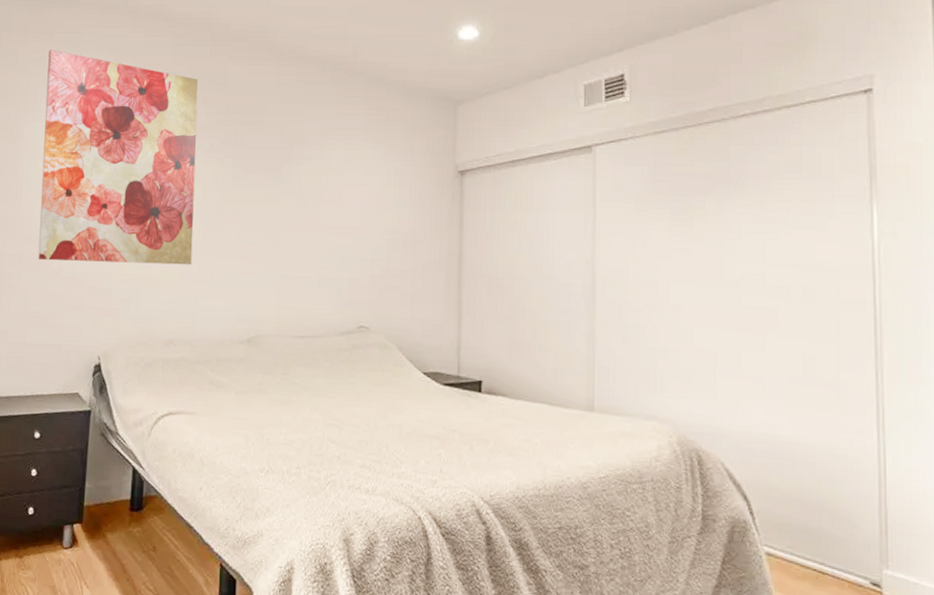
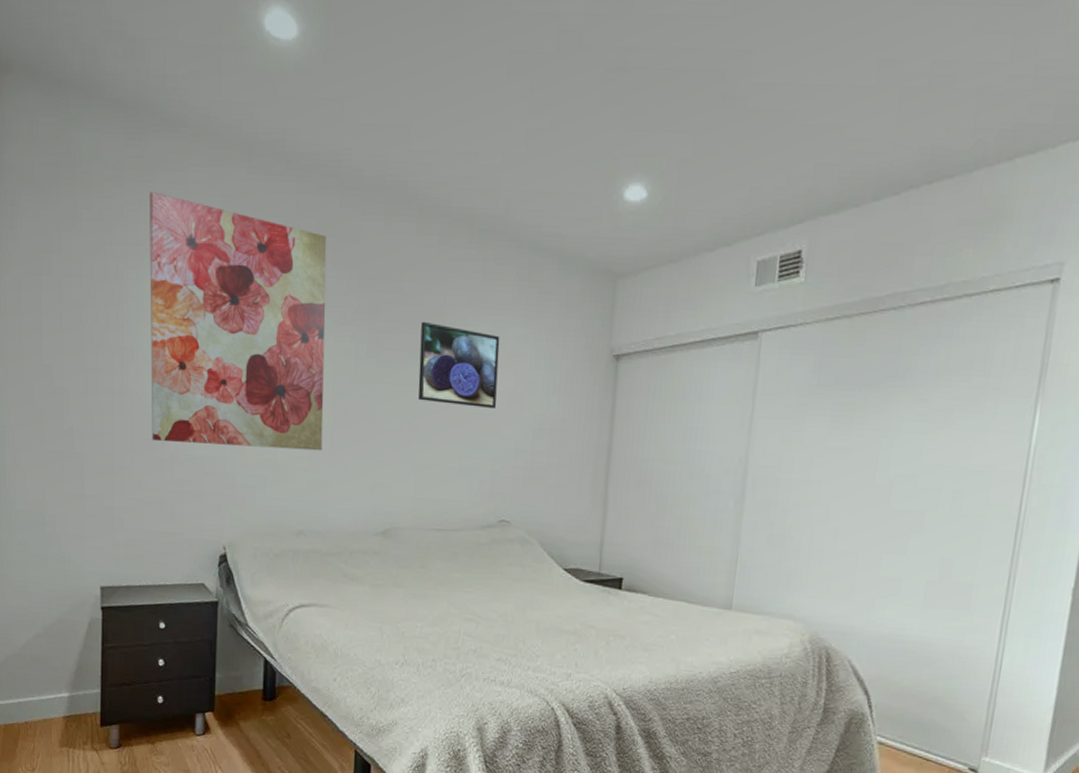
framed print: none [279,147,353,223] -> present [418,321,500,410]

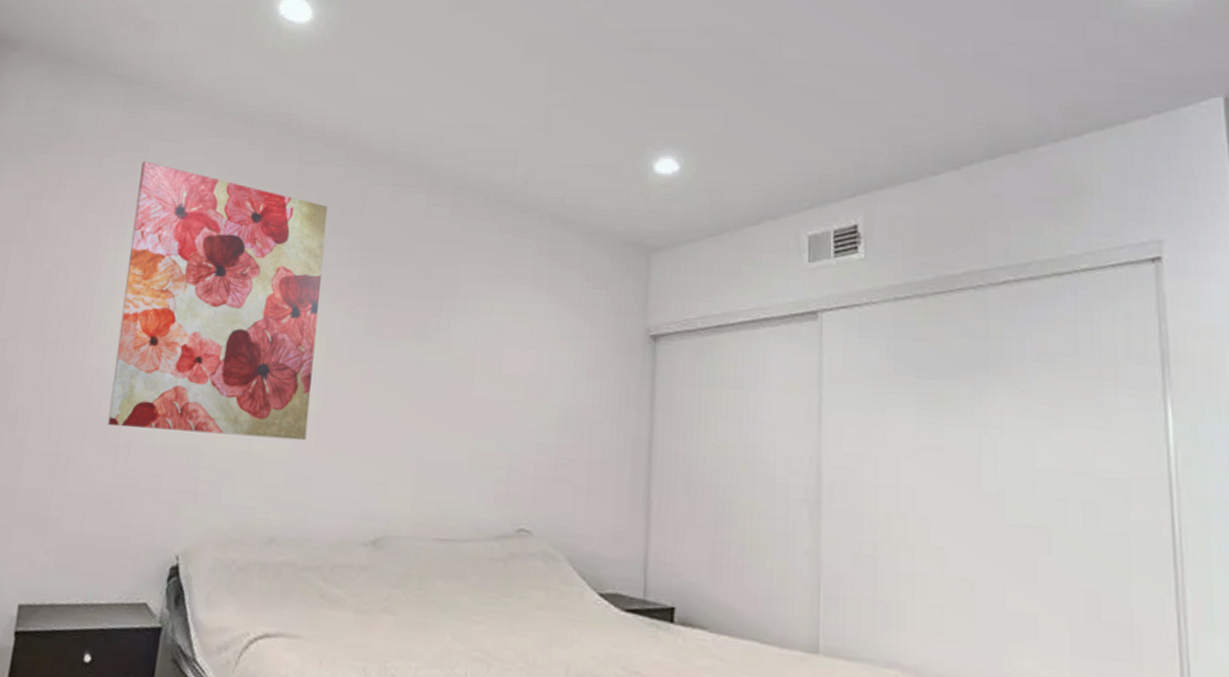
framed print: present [418,321,500,410] -> none [422,295,519,395]

